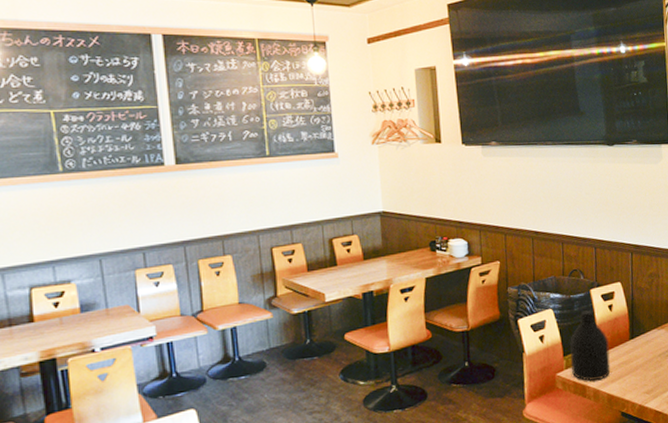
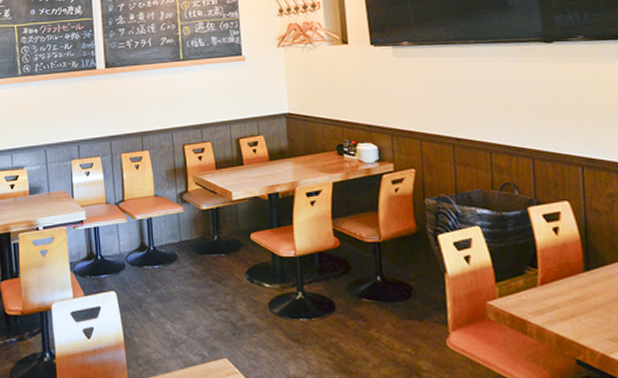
bottle: present [570,310,611,381] -> none [503,231,559,315]

